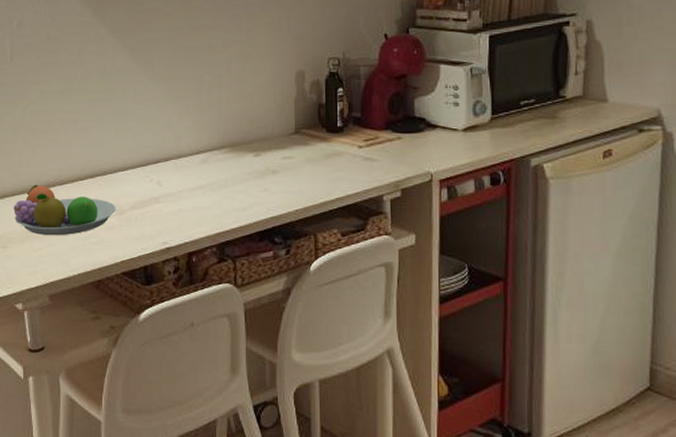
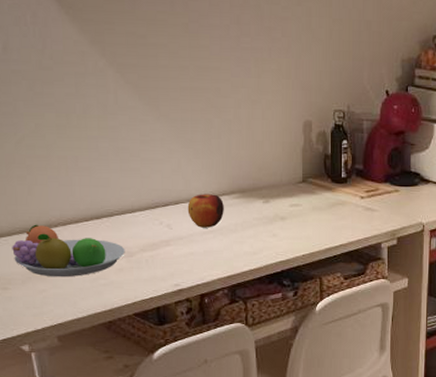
apple: none [177,149,214,184] -> present [187,194,224,228]

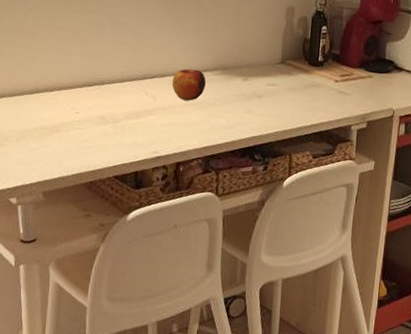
fruit bowl: present [12,224,125,278] -> none [11,87,112,138]

